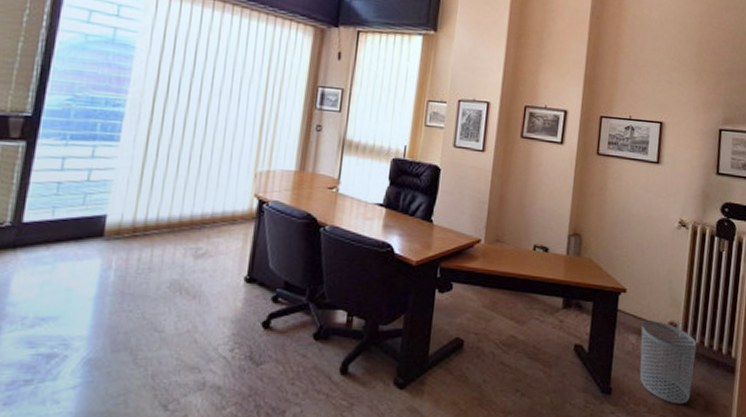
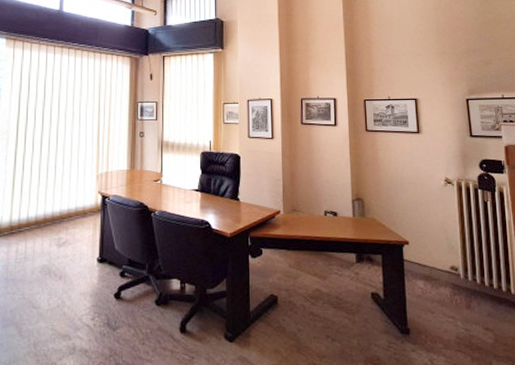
waste bin: present [639,321,697,404] -> none [427,267,481,339]

